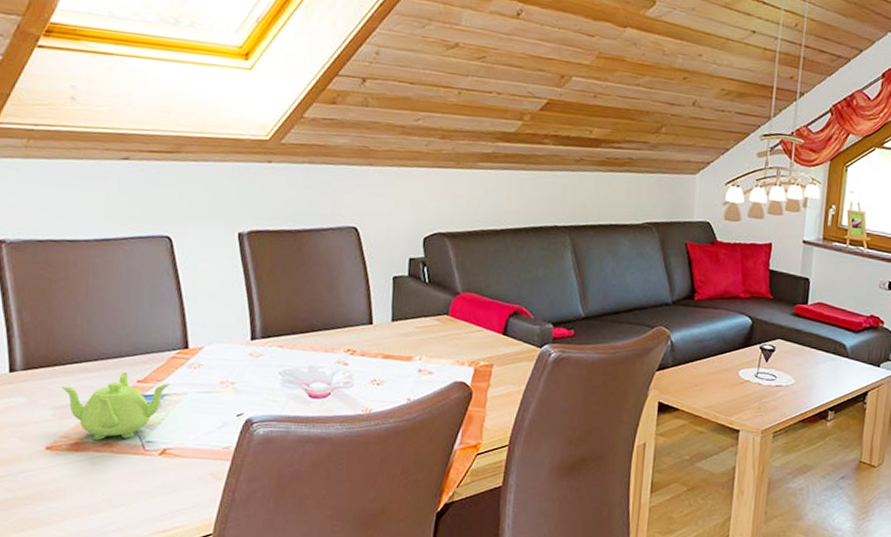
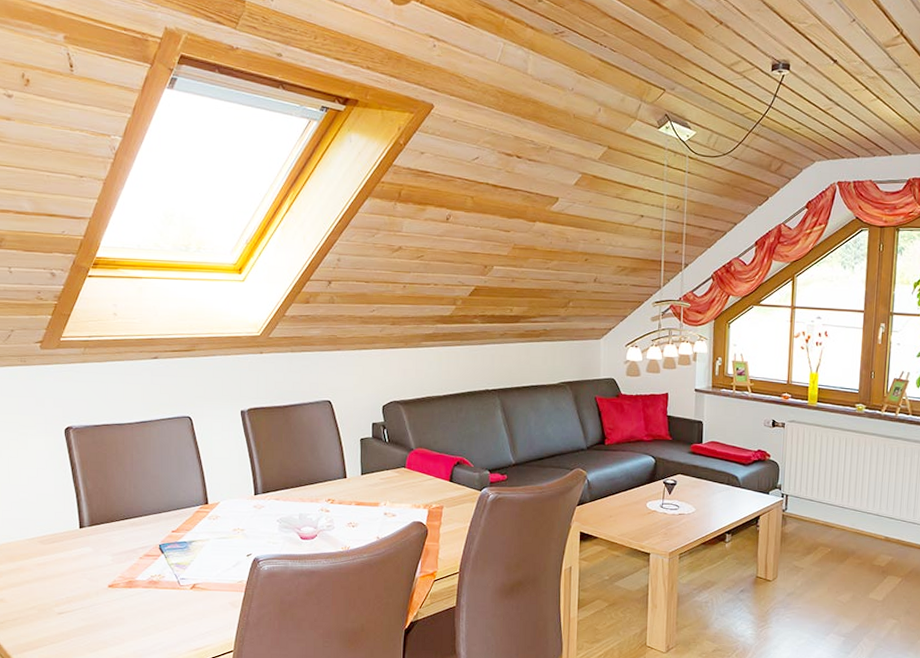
teapot: present [61,372,171,440] -> none [117,525,196,578]

